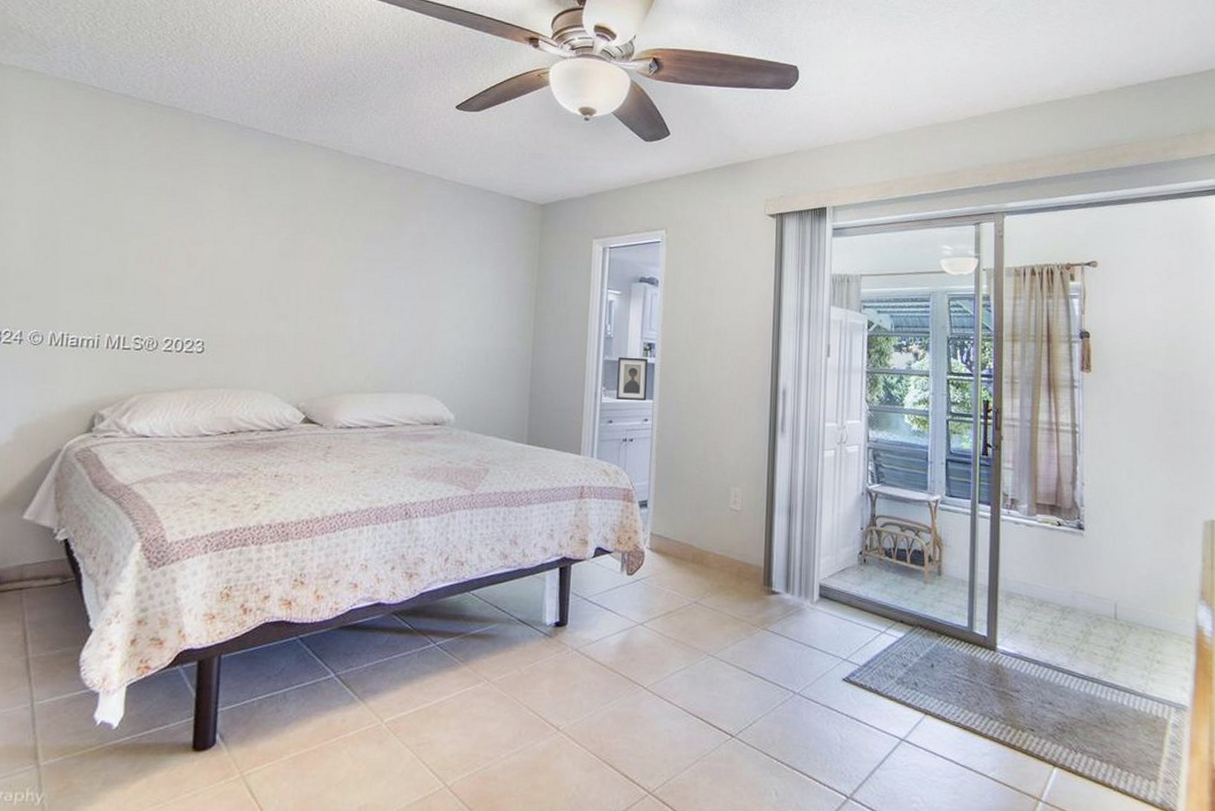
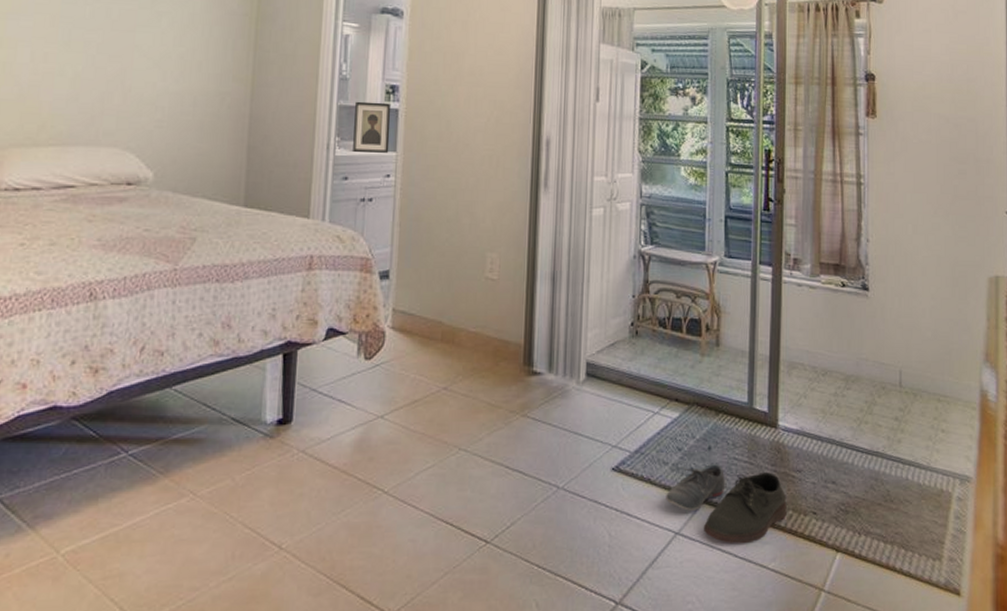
shoe: none [892,679,947,721] -> present [666,463,726,511]
shoe: none [926,690,1006,752] -> present [703,472,788,543]

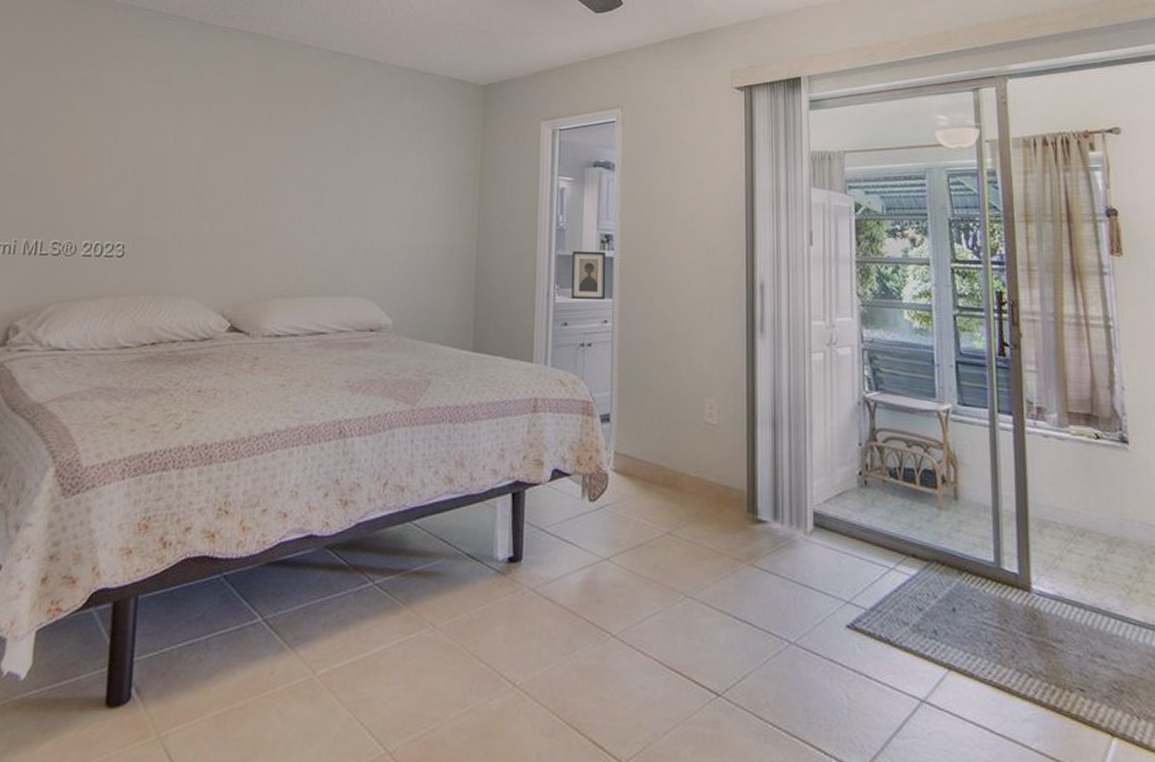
shoe: present [666,463,726,511] -> none [908,626,975,677]
shoe: present [703,472,788,543] -> none [952,640,1050,718]

